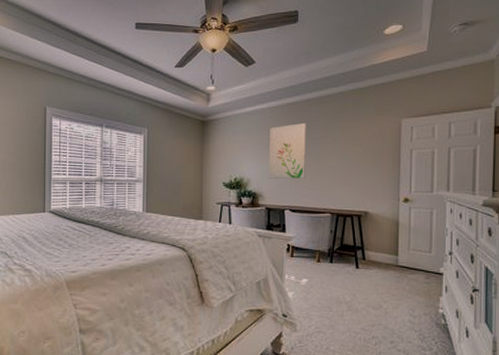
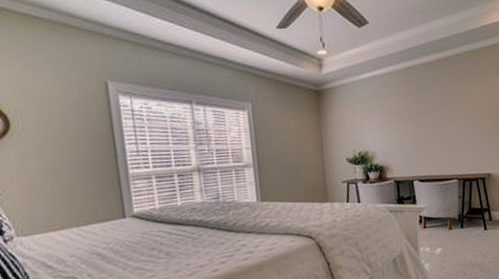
wall art: present [269,122,306,179] -> none [391,87,430,149]

